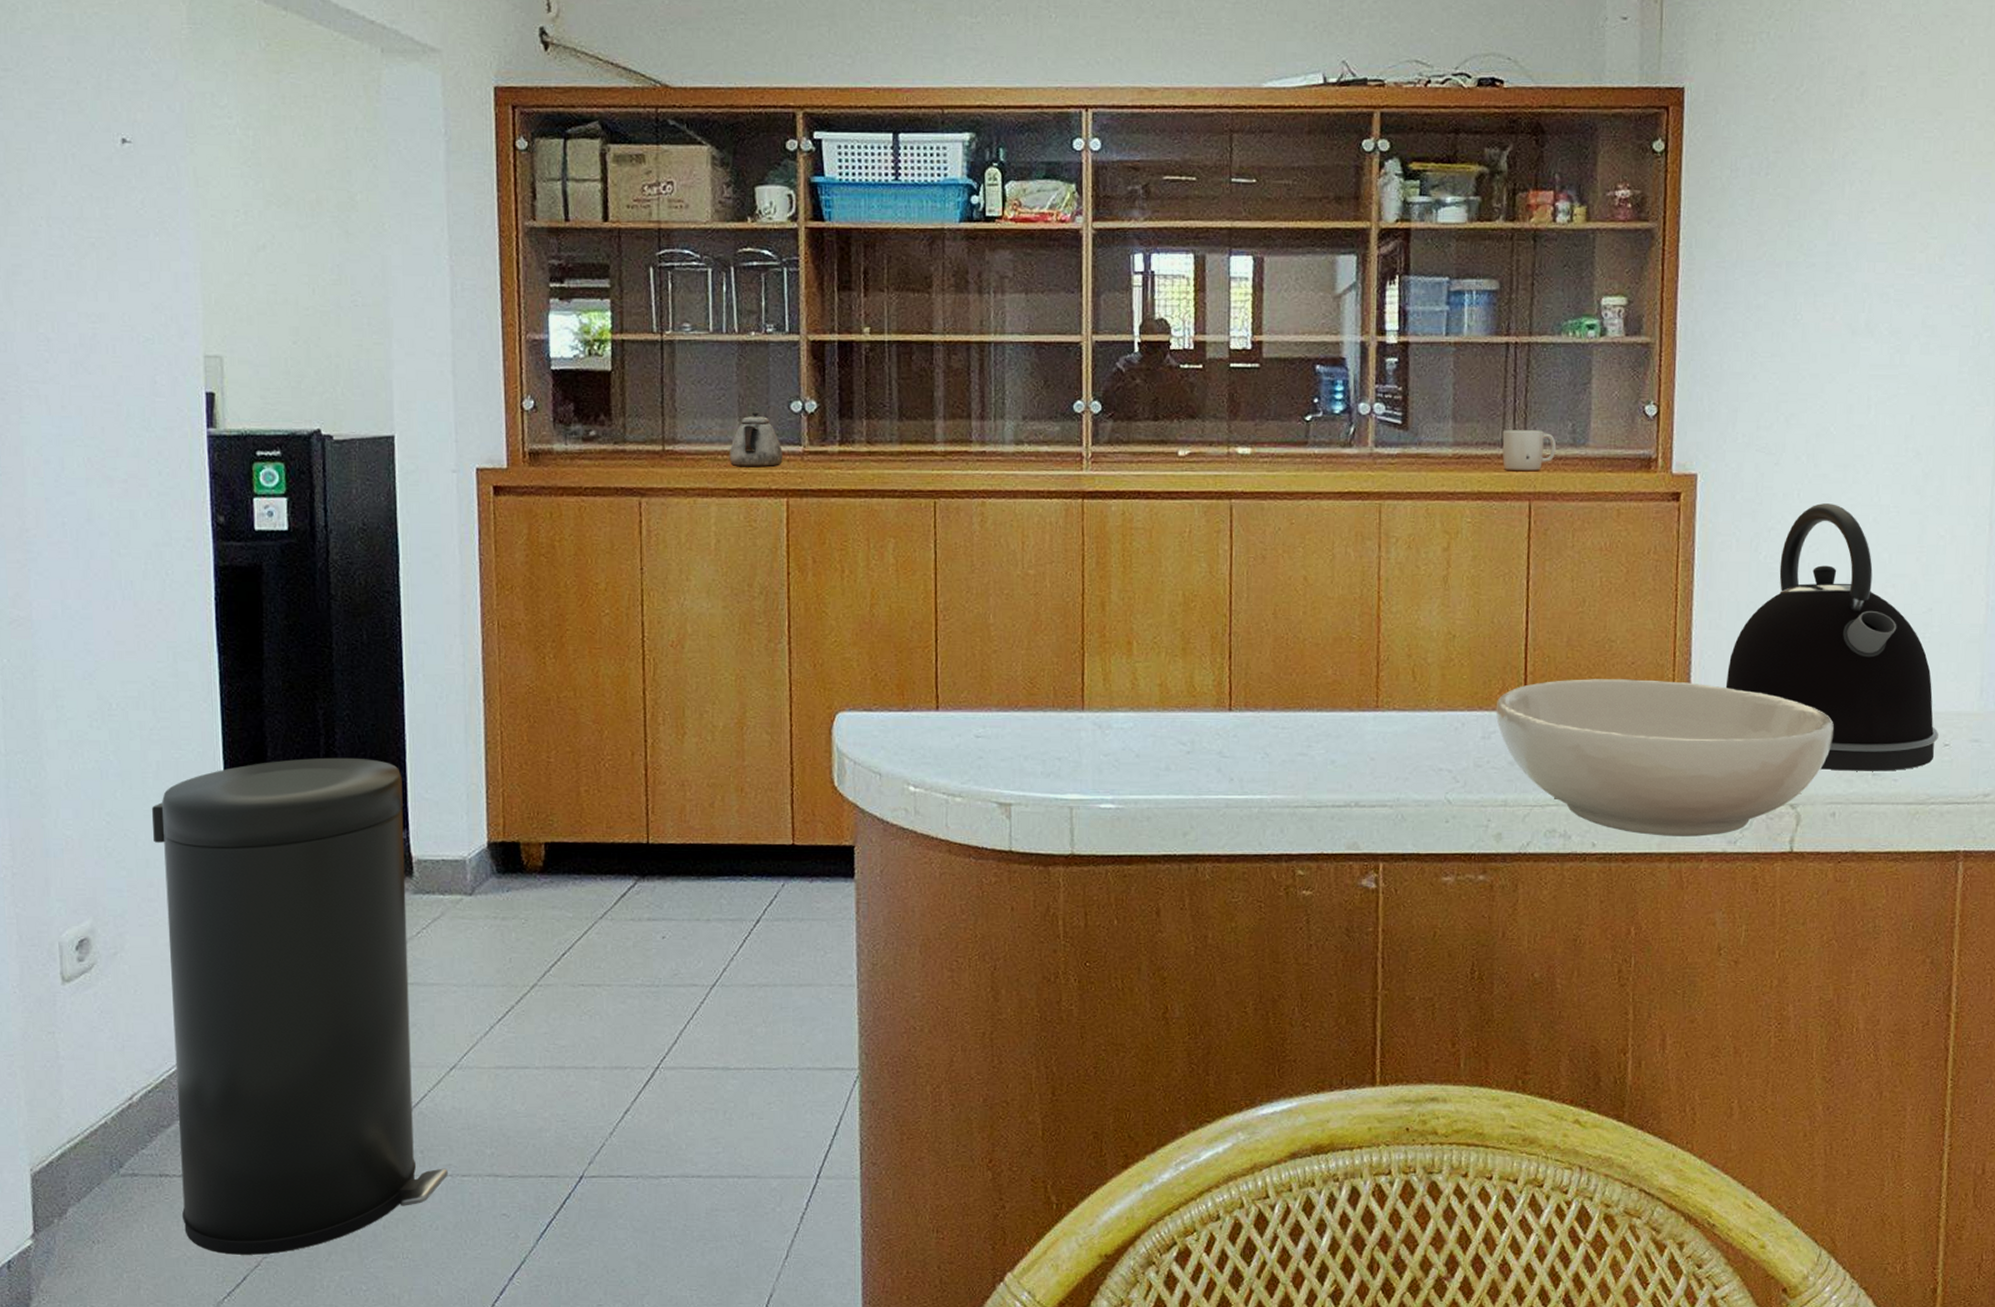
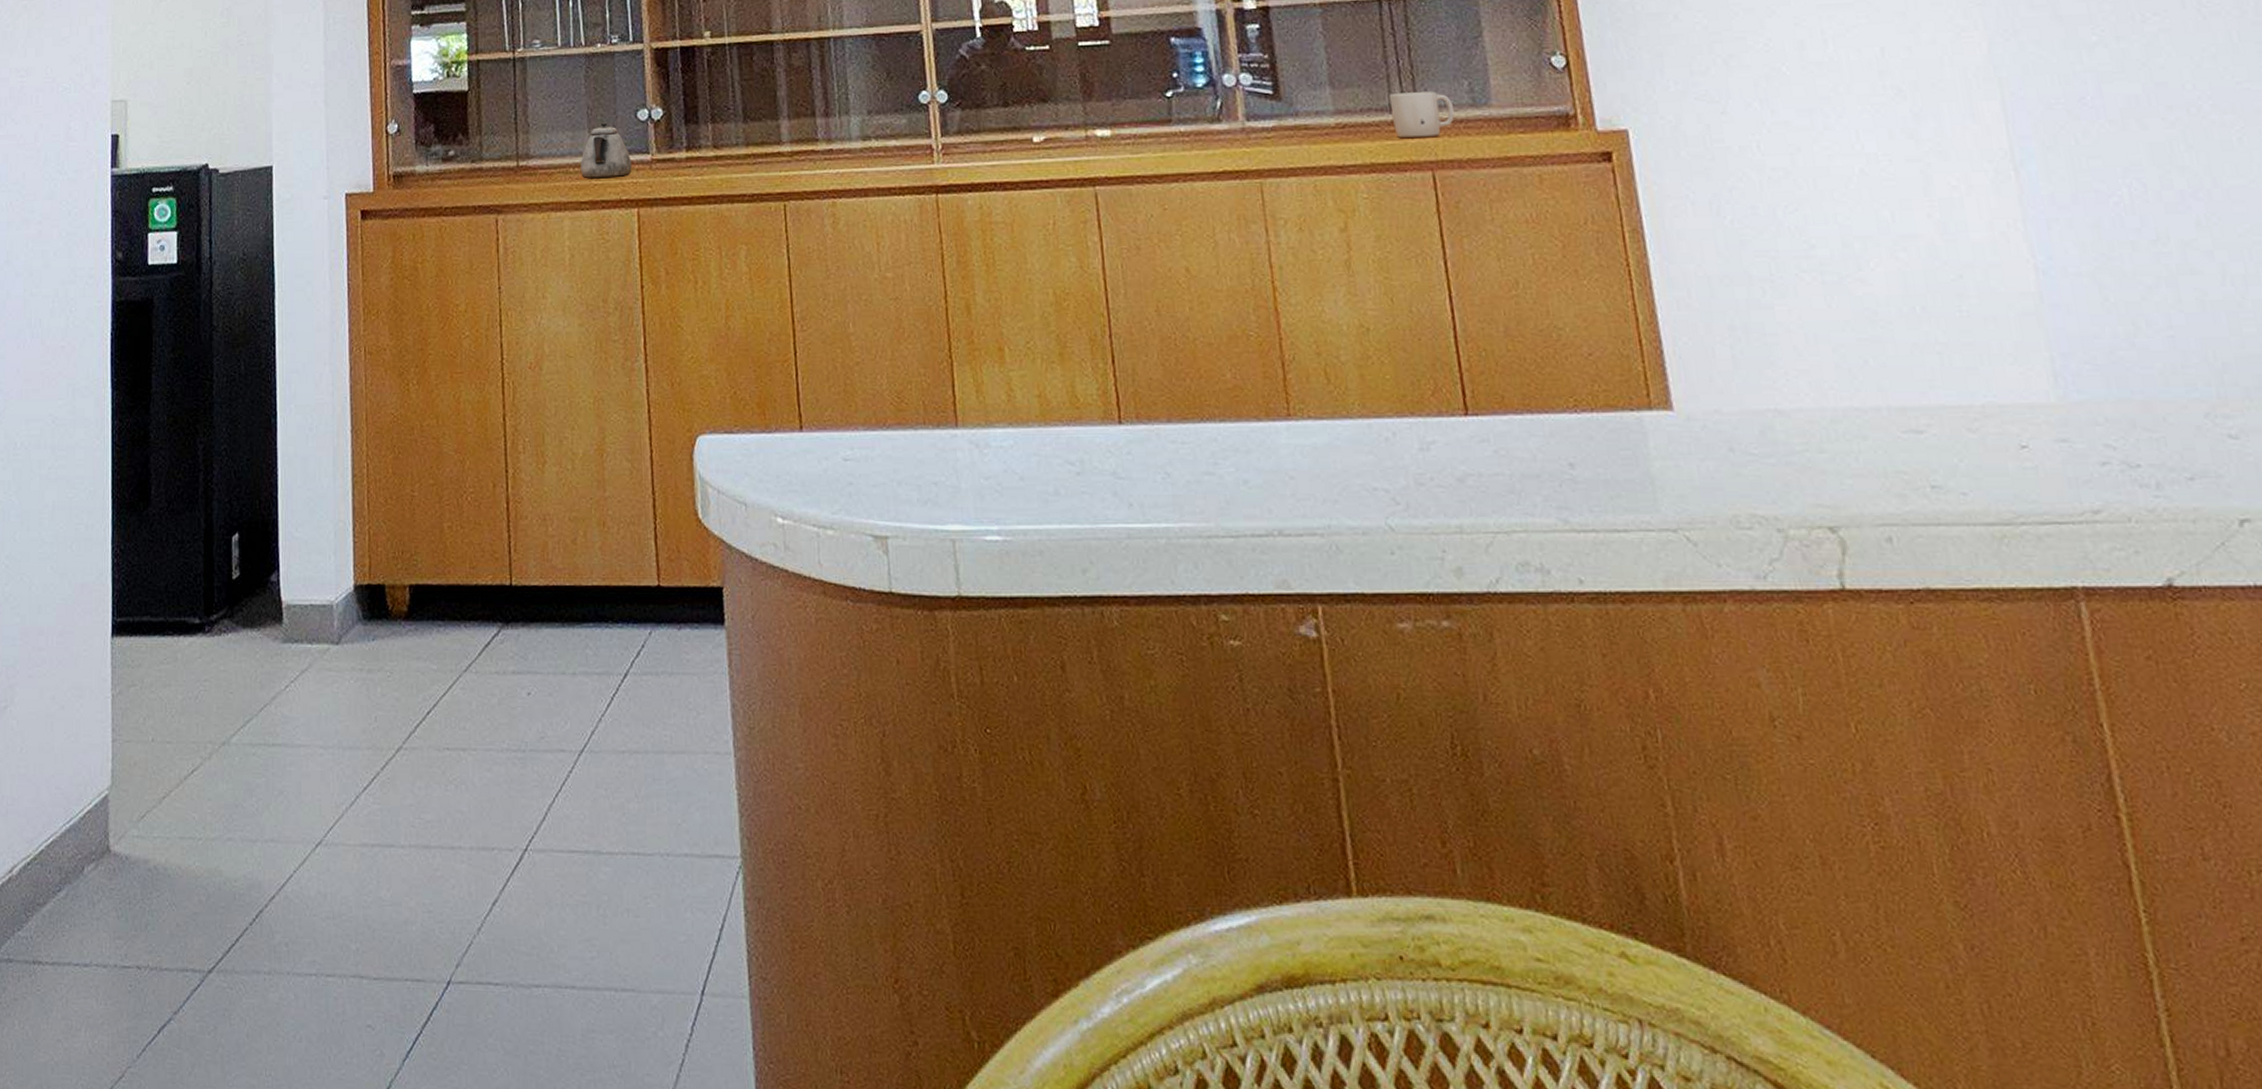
pedal bin: present [152,757,448,1255] -> none [46,494,312,1063]
bowl: present [1495,679,1834,837] -> none [1429,374,1868,570]
kettle: present [1725,503,1939,771] -> none [1711,155,2011,483]

